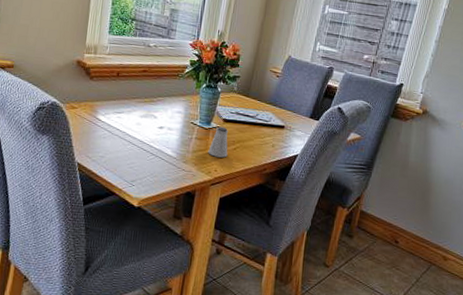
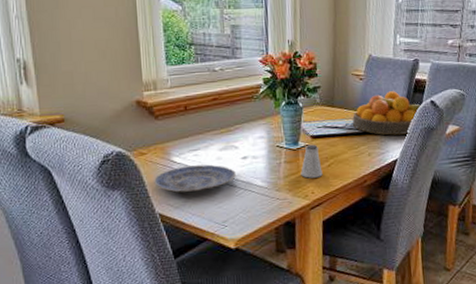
plate: none [79,125,151,150] -> present [154,164,236,193]
fruit bowl: none [263,92,330,134] -> present [353,91,422,135]

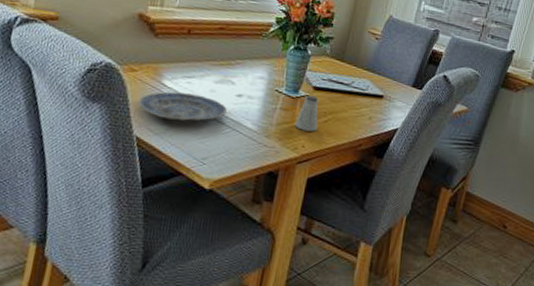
fruit bowl: present [353,91,422,135] -> none [359,57,434,105]

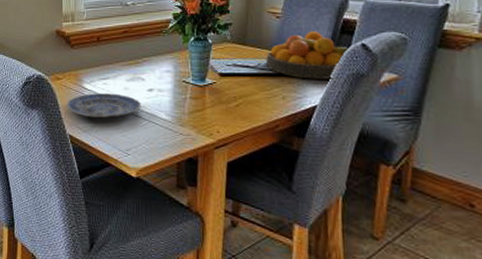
saltshaker: present [294,95,320,132] -> none [206,82,230,117]
fruit bowl: none [359,57,434,105] -> present [266,31,351,79]

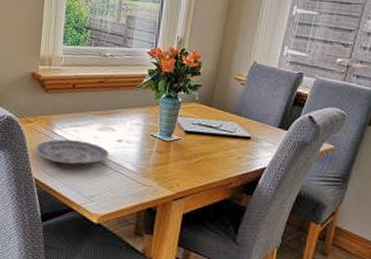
fruit bowl: present [266,31,351,79] -> none [227,100,300,145]

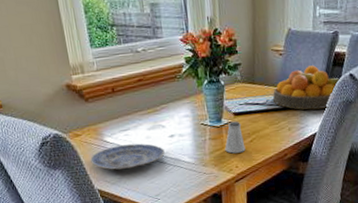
saltshaker: none [169,138,191,172] -> present [225,121,246,154]
fruit bowl: none [227,100,300,145] -> present [273,65,341,110]

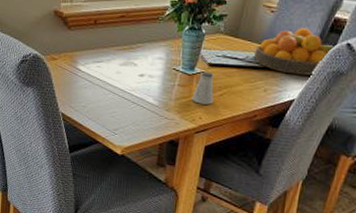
plate: present [90,143,165,170] -> none [61,75,132,99]

